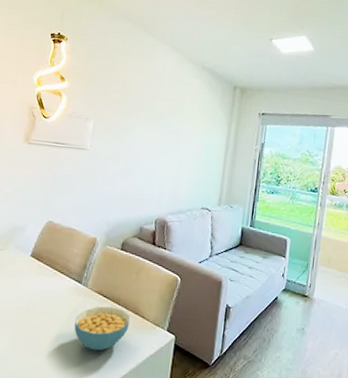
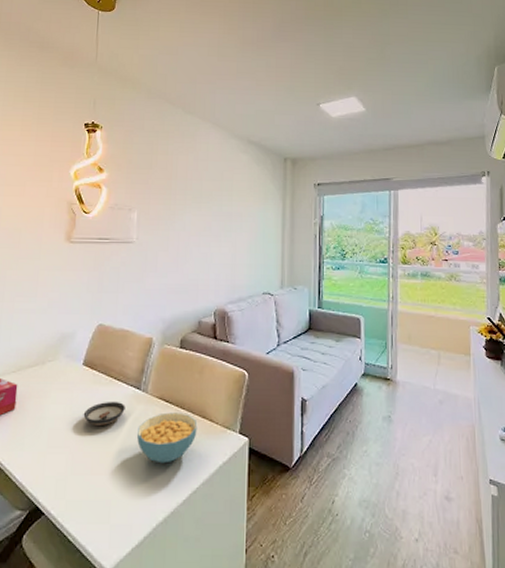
saucer: none [27,291,66,312] -> present [83,402,125,425]

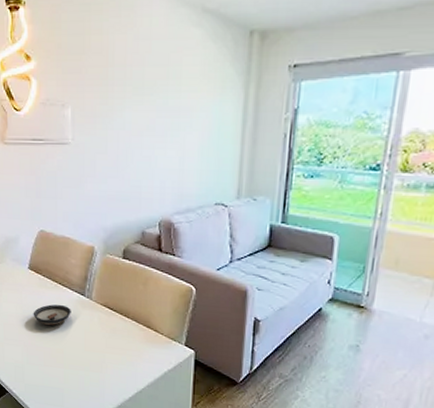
cereal bowl: present [137,412,198,464] -> none [84,319,142,365]

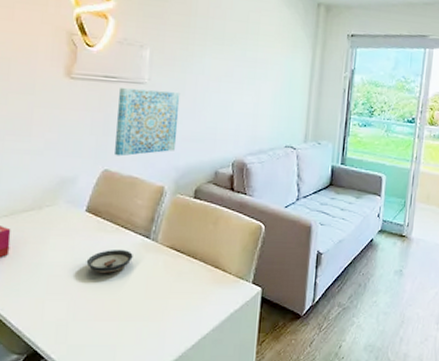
wall art: none [47,149,103,218] -> present [115,88,181,157]

